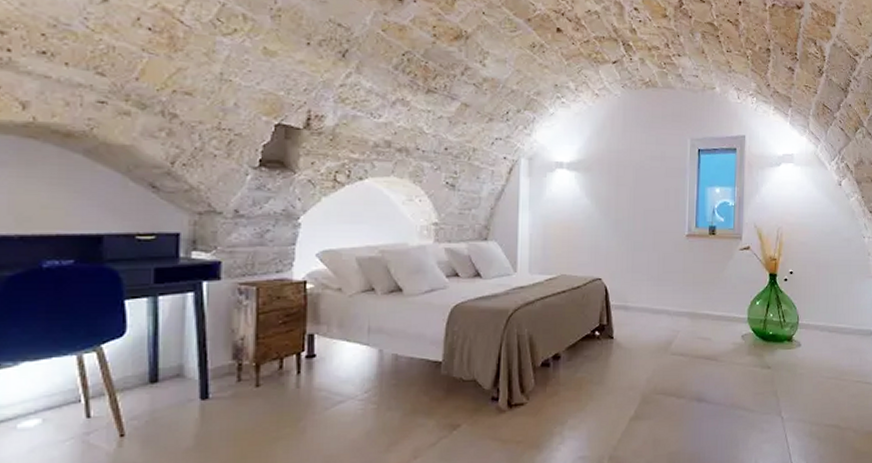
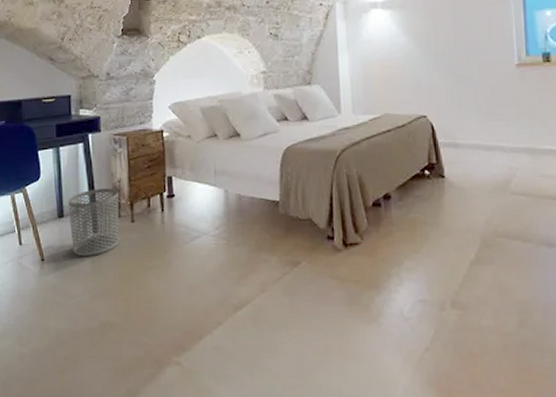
waste bin: none [165,347,241,429] -> present [68,188,120,256]

